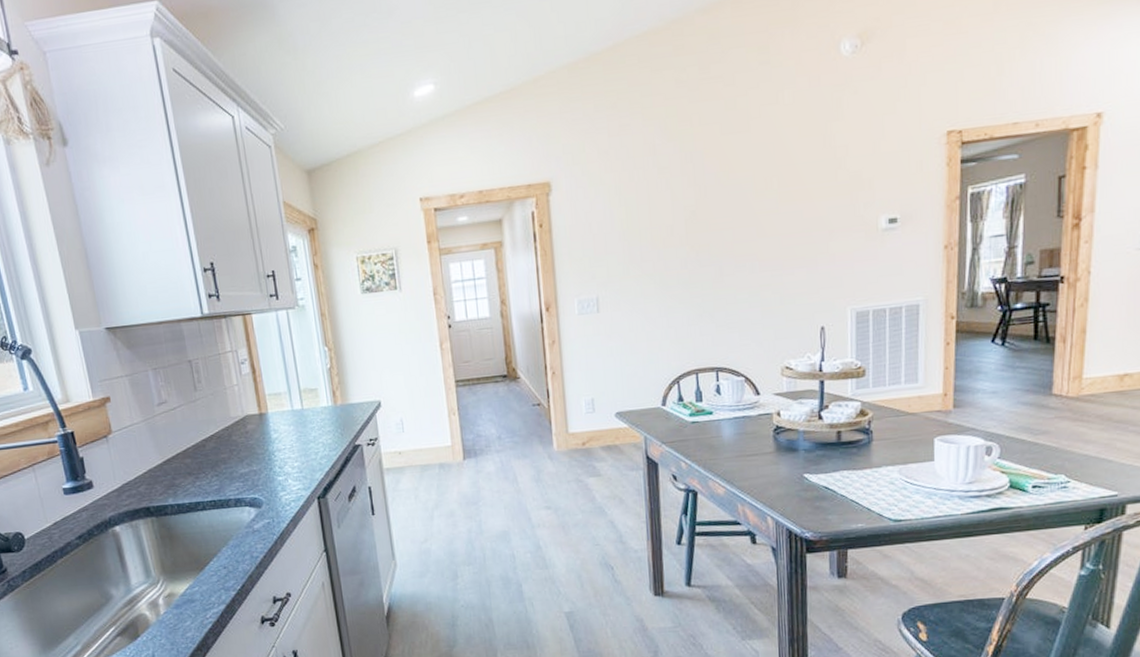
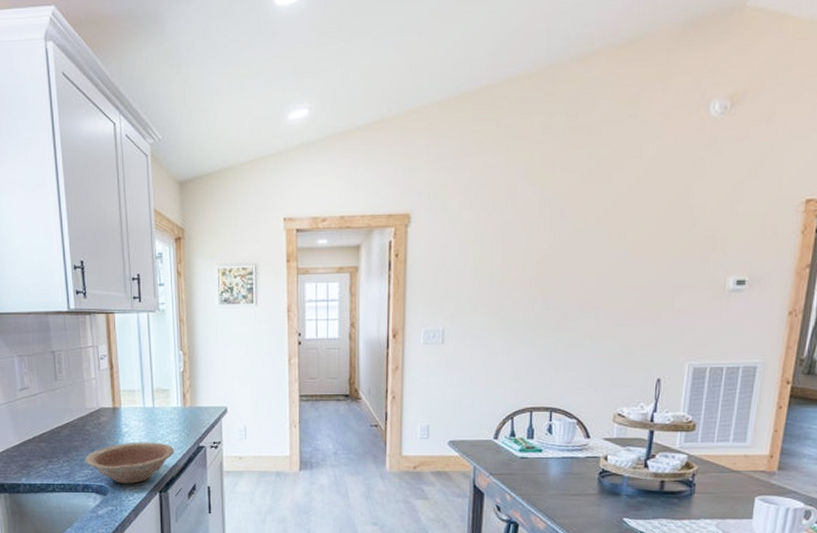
bowl: none [235,445,330,494] -> present [85,442,175,484]

